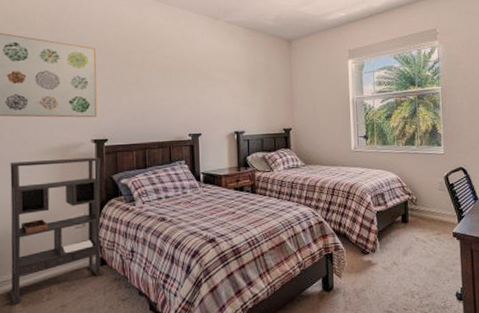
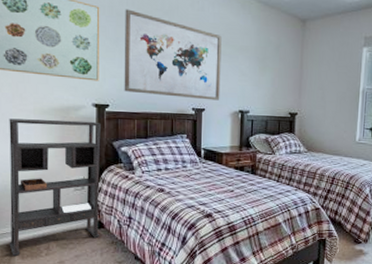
wall art: none [120,47,215,125] -> present [124,9,222,101]

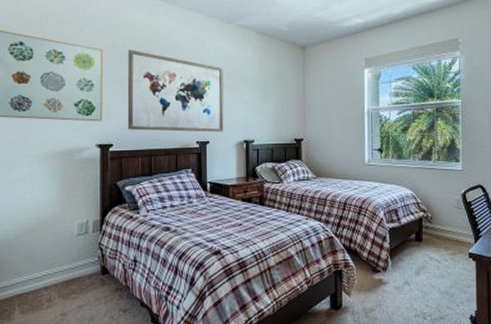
bookshelf: present [9,118,101,256] -> none [9,162,105,311]

